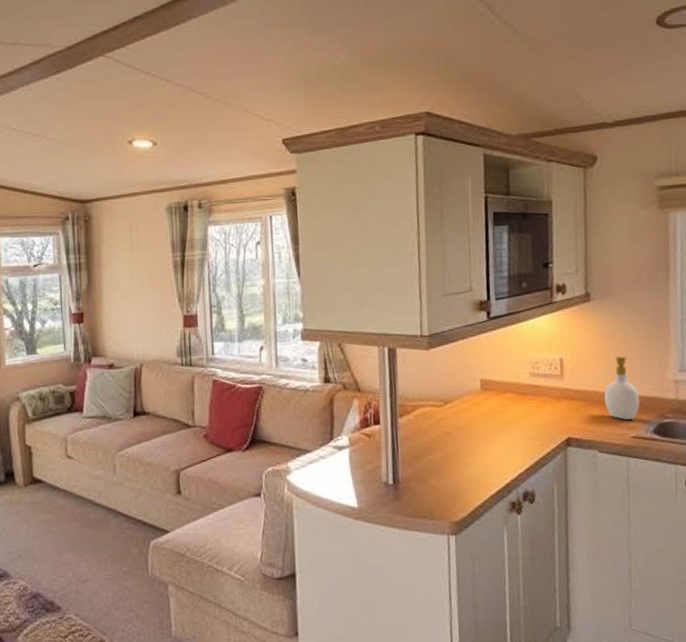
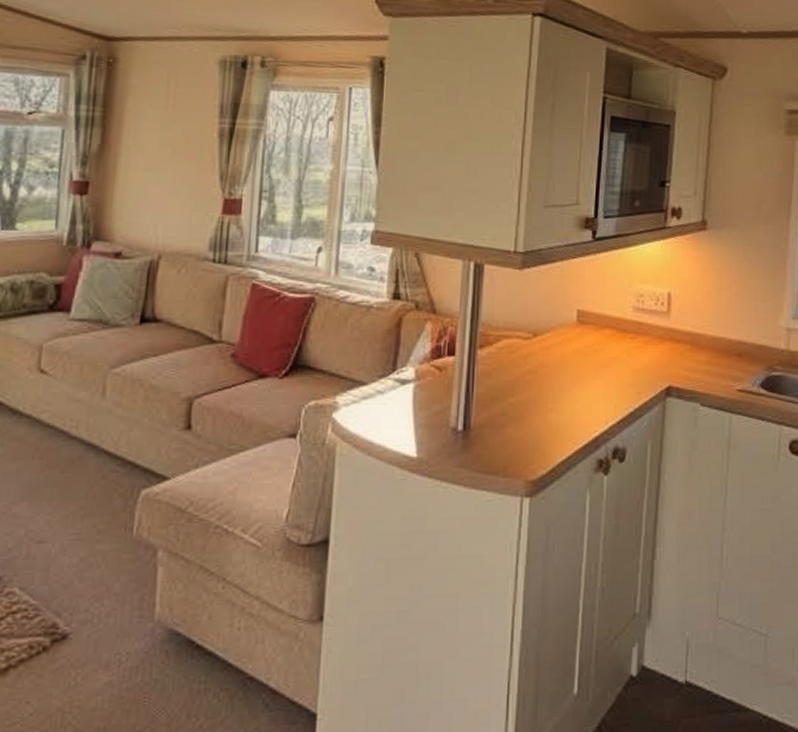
soap bottle: present [604,356,640,420] -> none [712,296,749,369]

